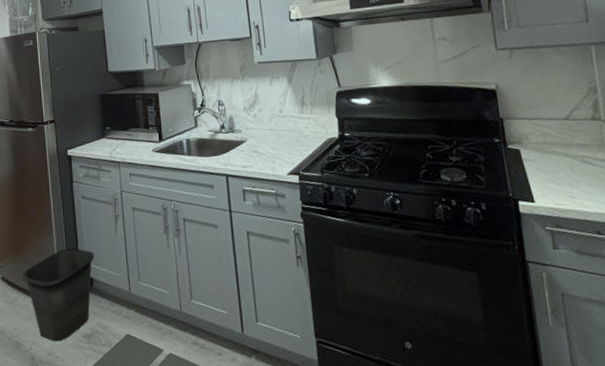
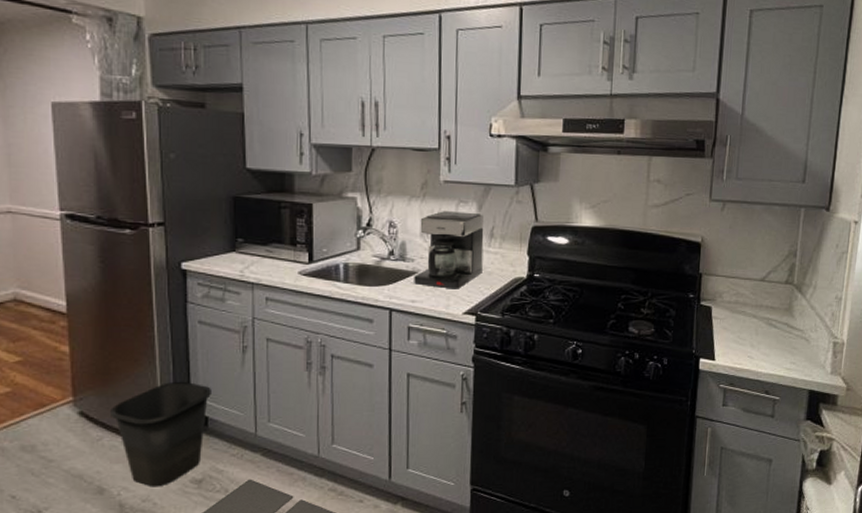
coffee maker: none [242,85,299,154] -> present [414,211,484,289]

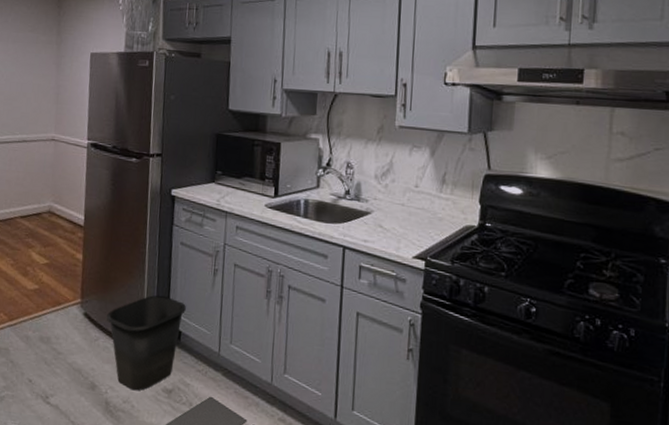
coffee maker: present [414,211,484,289] -> none [367,155,436,233]

